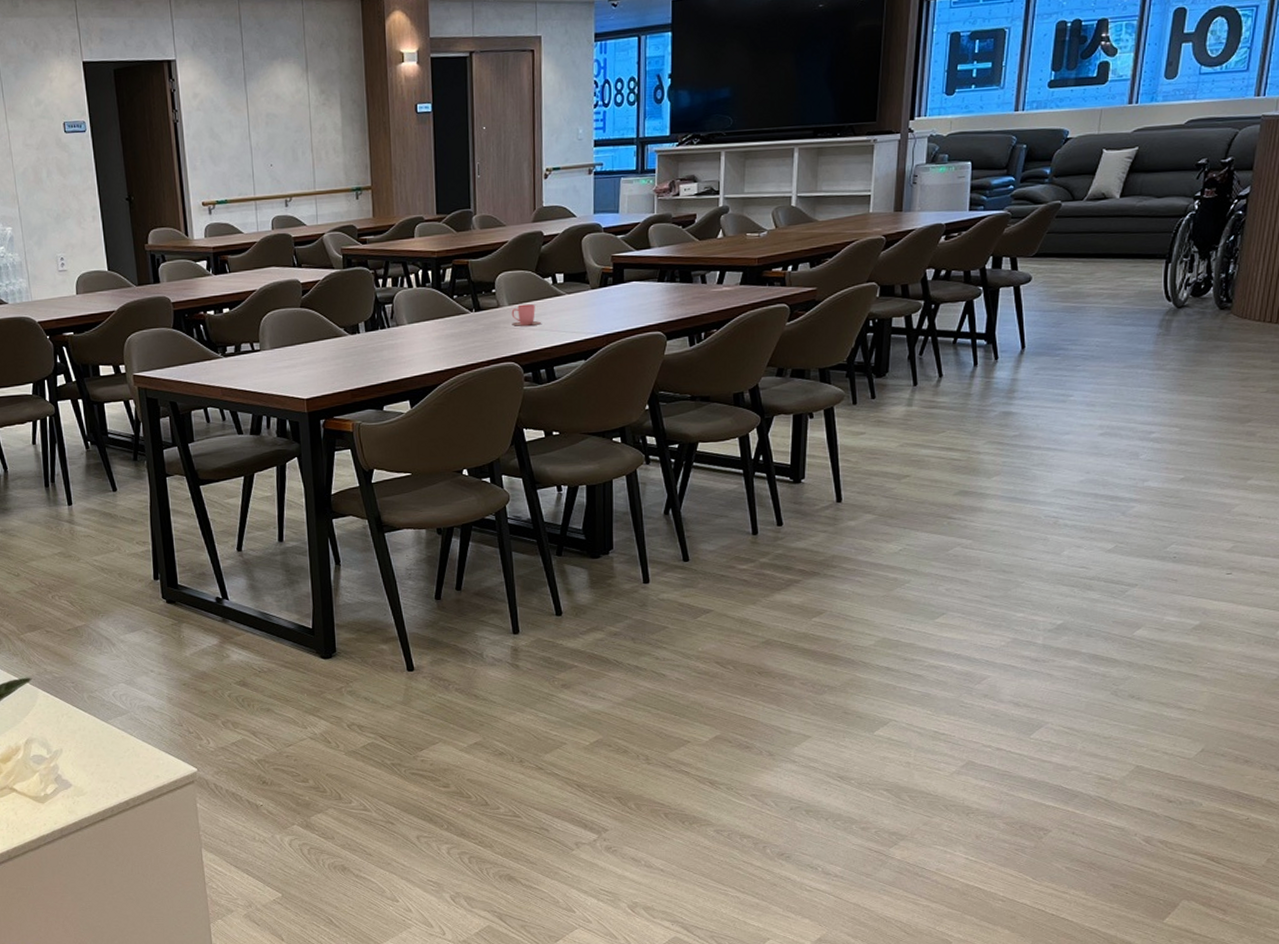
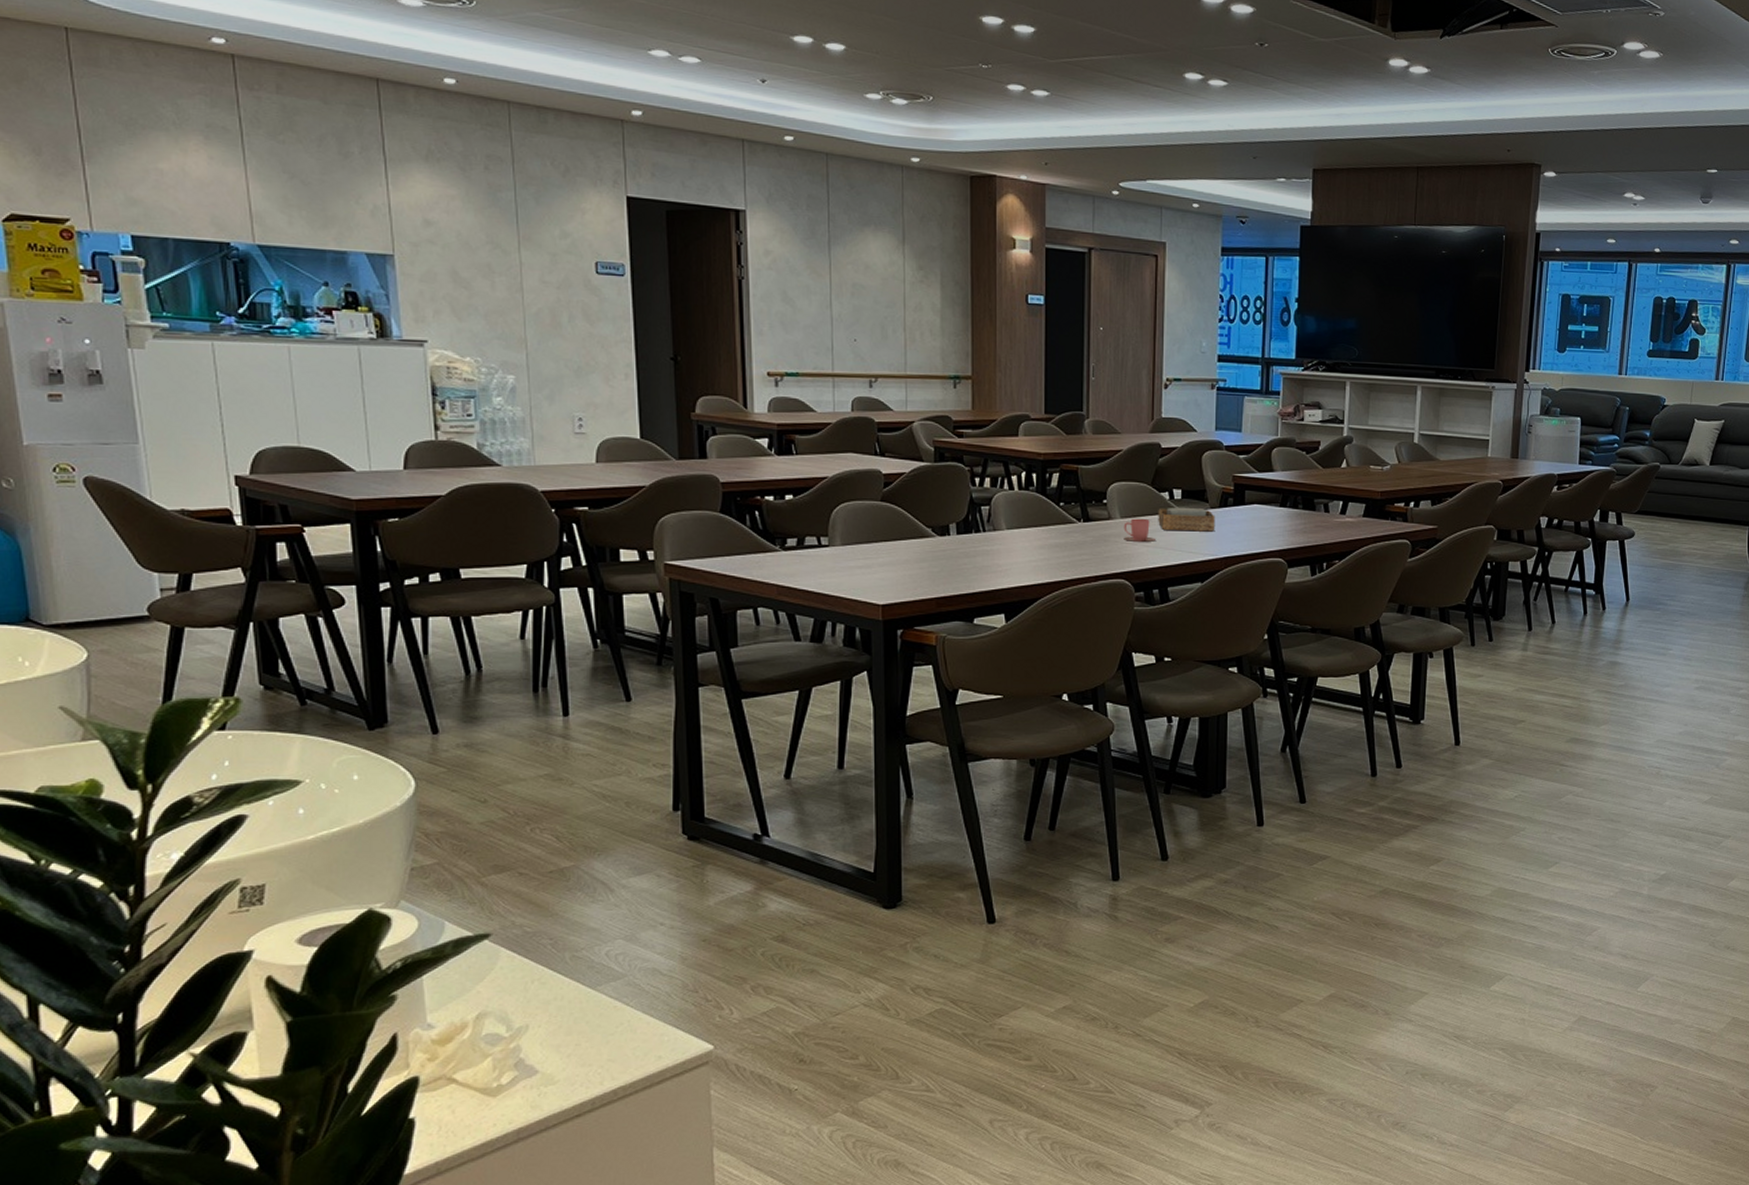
napkin holder: none [542,289,597,314] -> present [1158,507,1215,532]

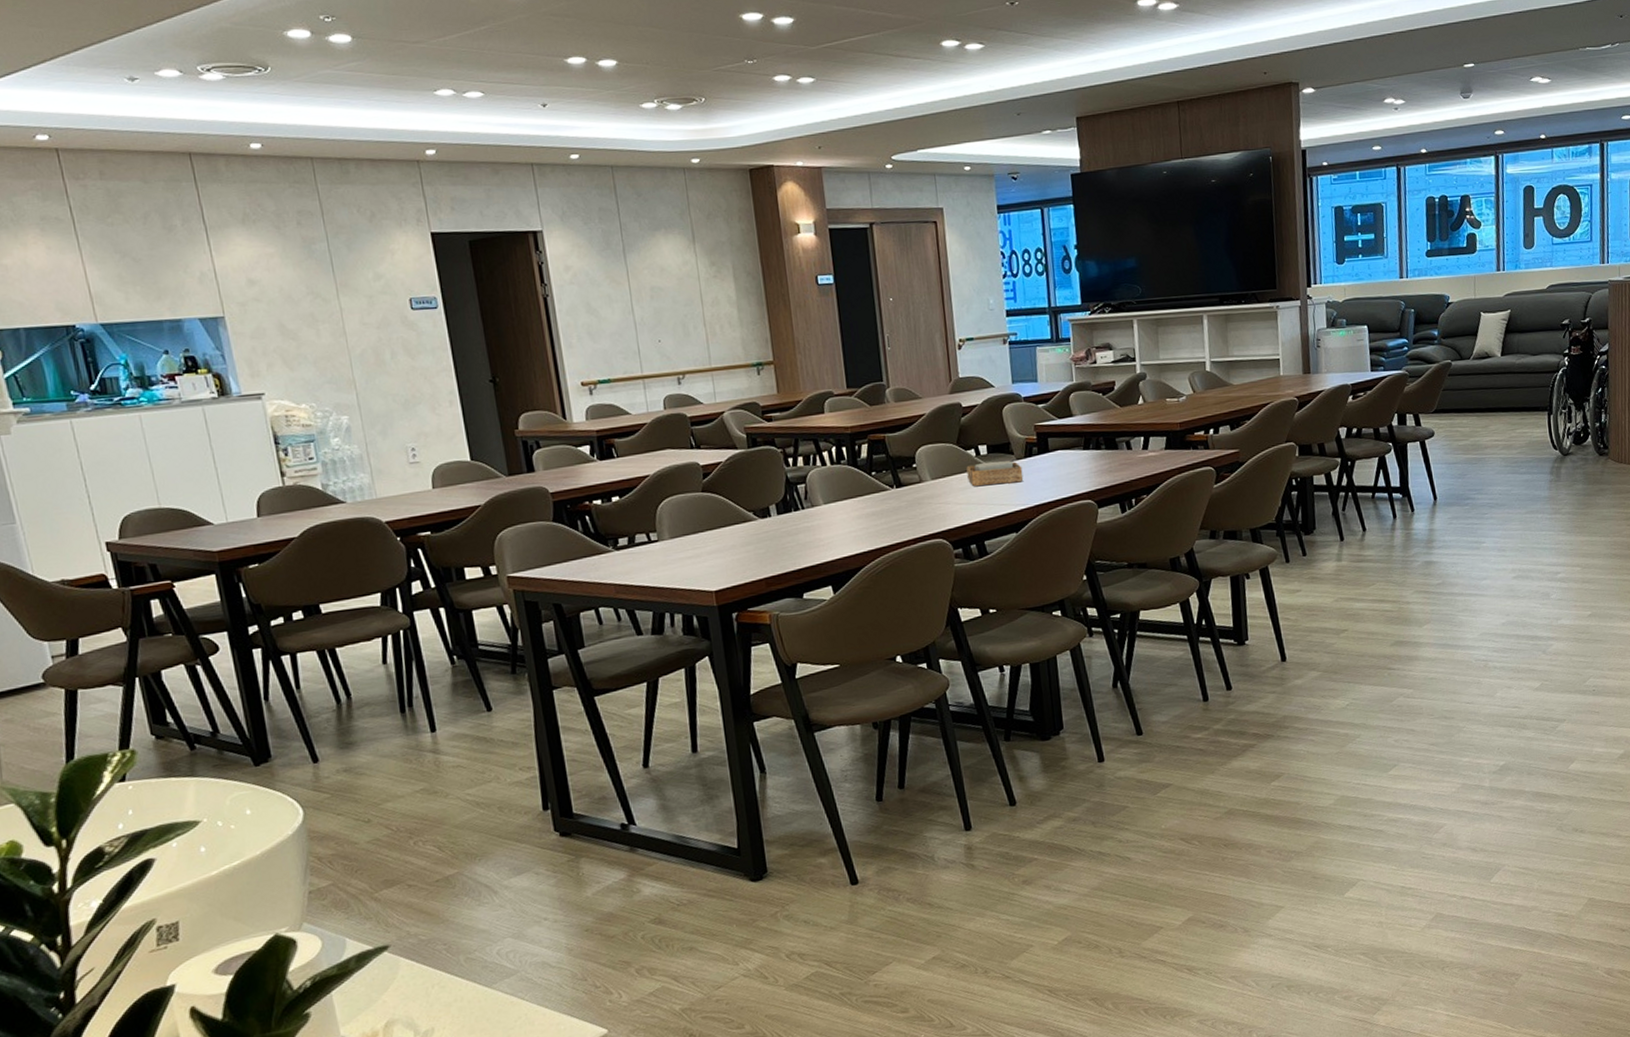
cup: present [1123,518,1155,542] -> none [935,477,967,501]

